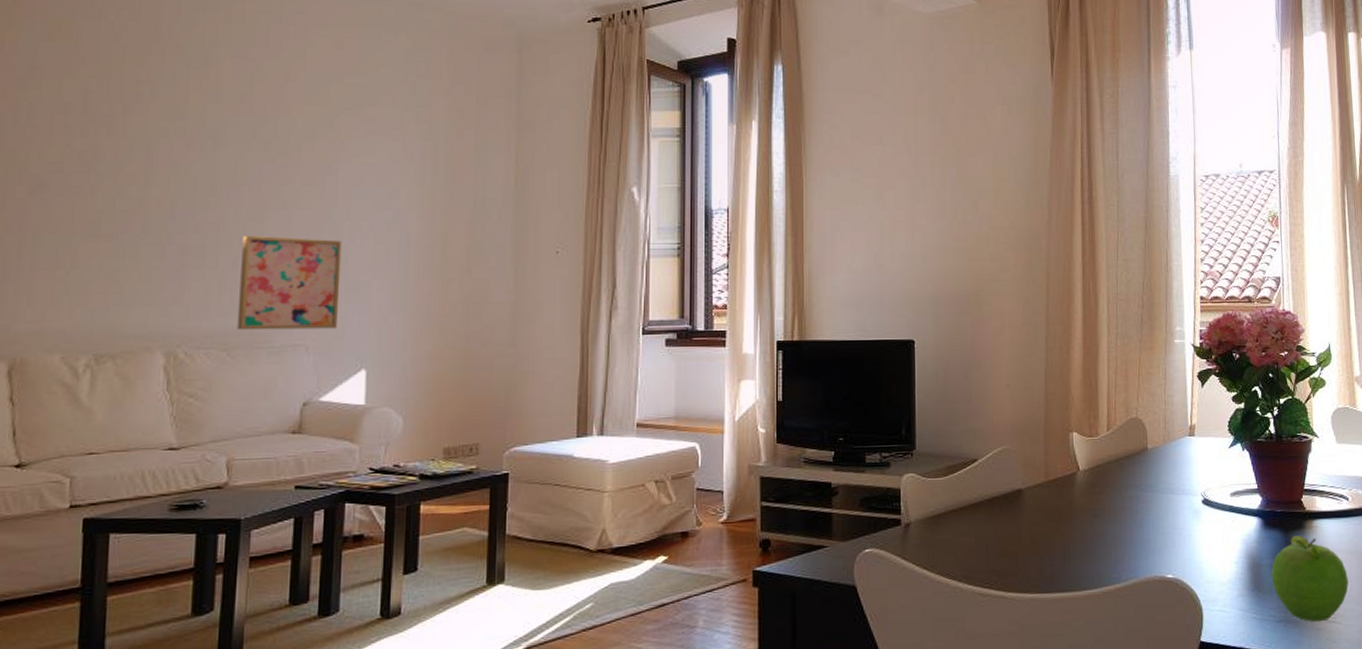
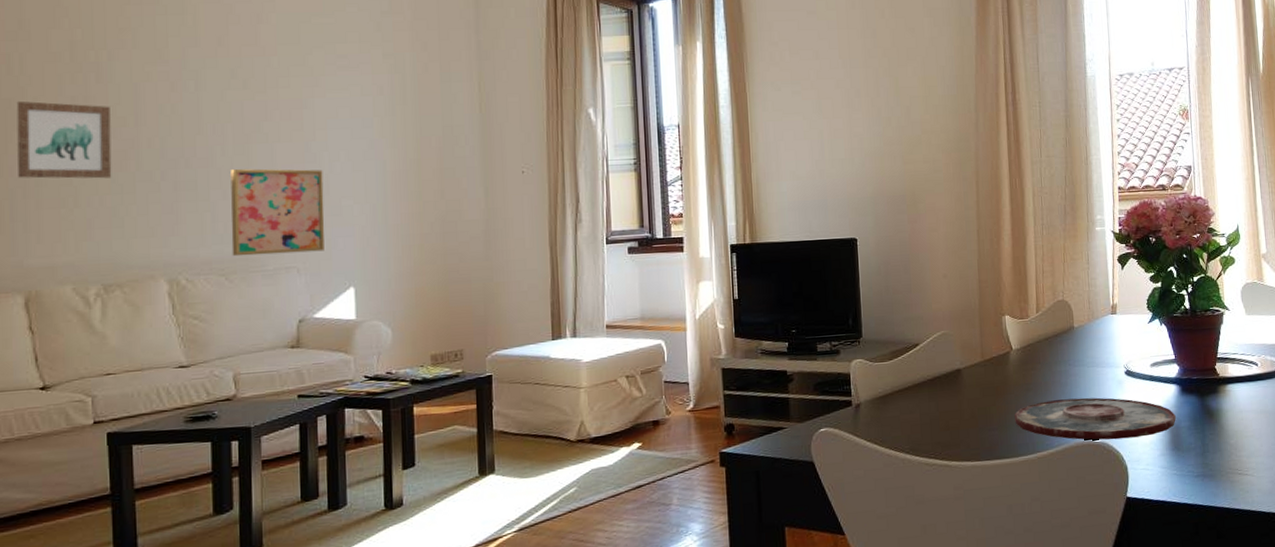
wall art: none [14,152,120,240] -> present [16,100,112,179]
plate: none [1079,527,1257,576] -> present [1015,397,1176,440]
fruit: present [1271,536,1349,622] -> none [1189,399,1259,475]

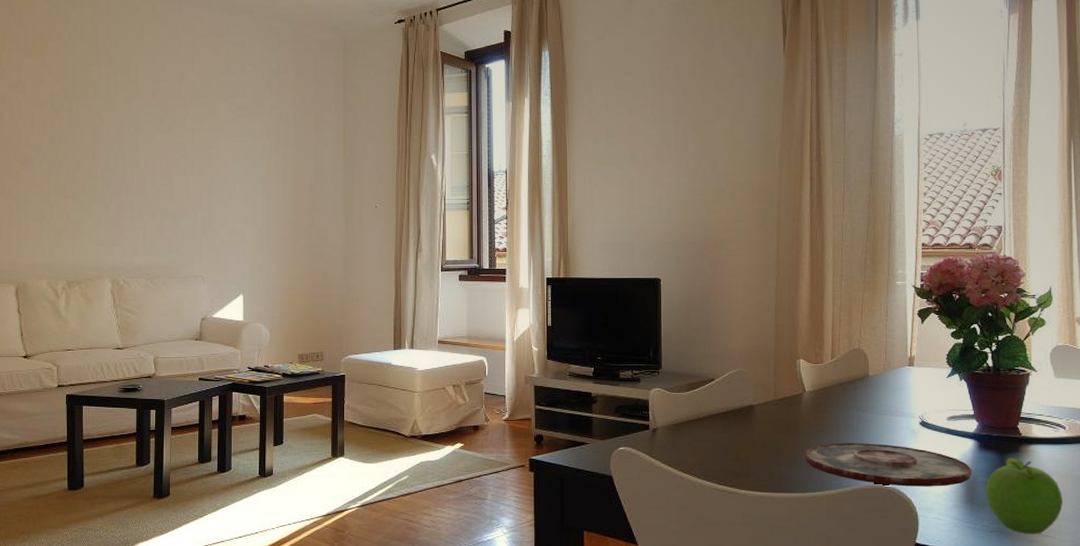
wall art: present [16,100,112,179] -> none [14,138,76,200]
wall art: present [230,168,325,257] -> none [156,195,223,265]
fruit: none [1189,399,1259,475] -> present [986,458,1063,534]

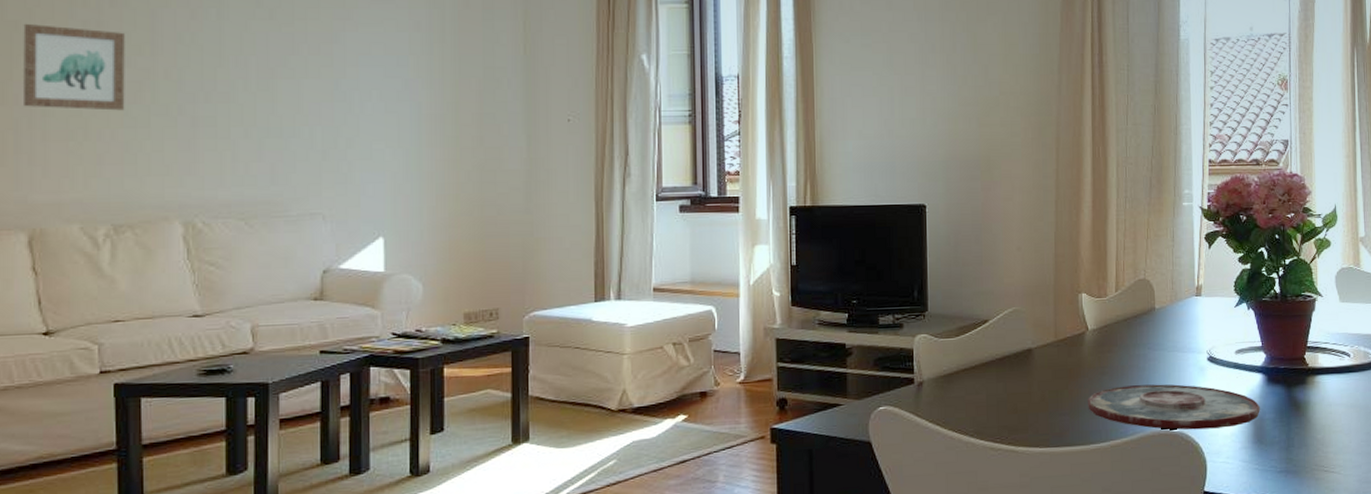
wall art: none [14,138,76,200] -> present [23,23,125,111]
fruit: present [986,458,1063,534] -> none [1274,391,1348,472]

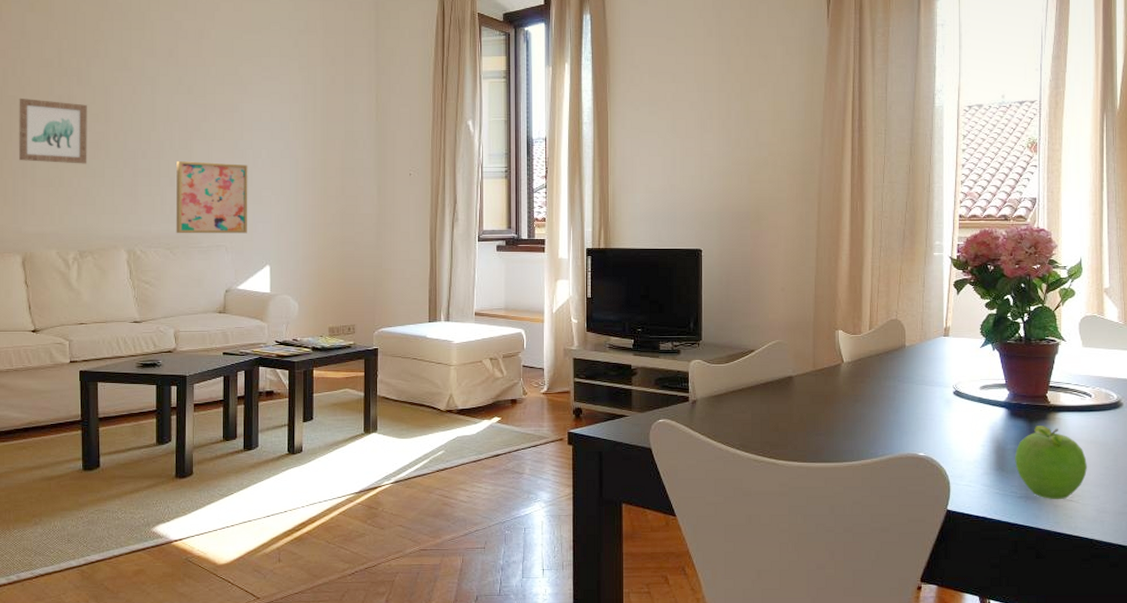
wall art: none [252,105,354,200] -> present [175,160,248,234]
plate: present [1088,384,1260,430] -> none [842,413,1002,455]
fruit: none [1274,391,1348,472] -> present [1015,426,1087,499]

